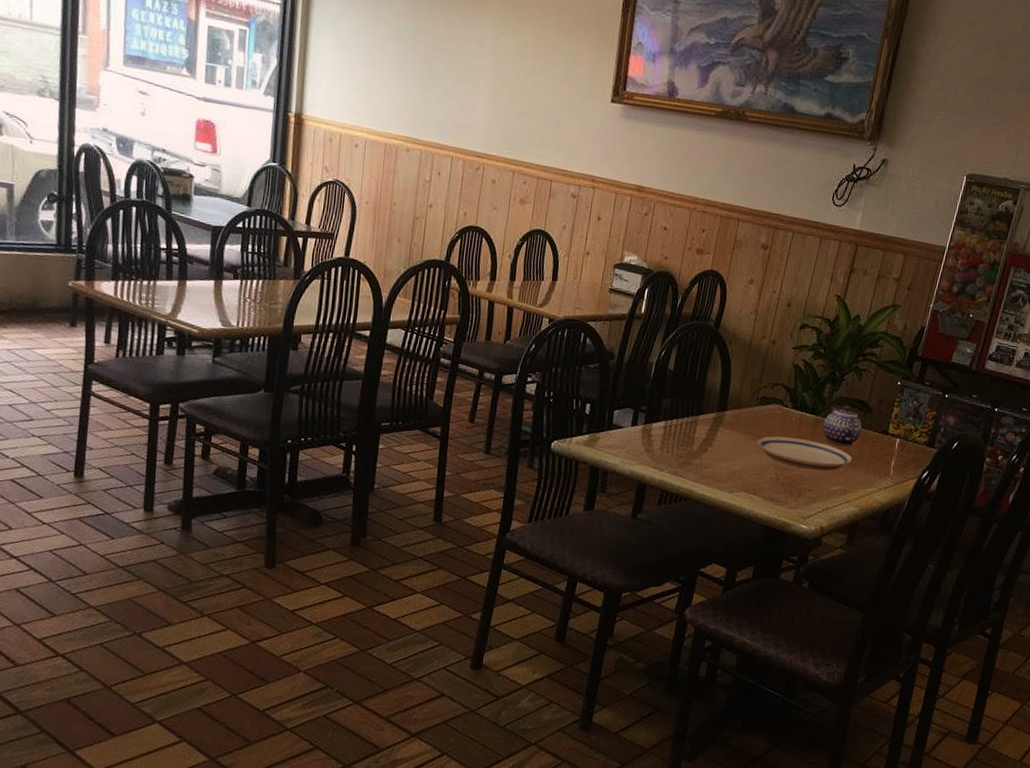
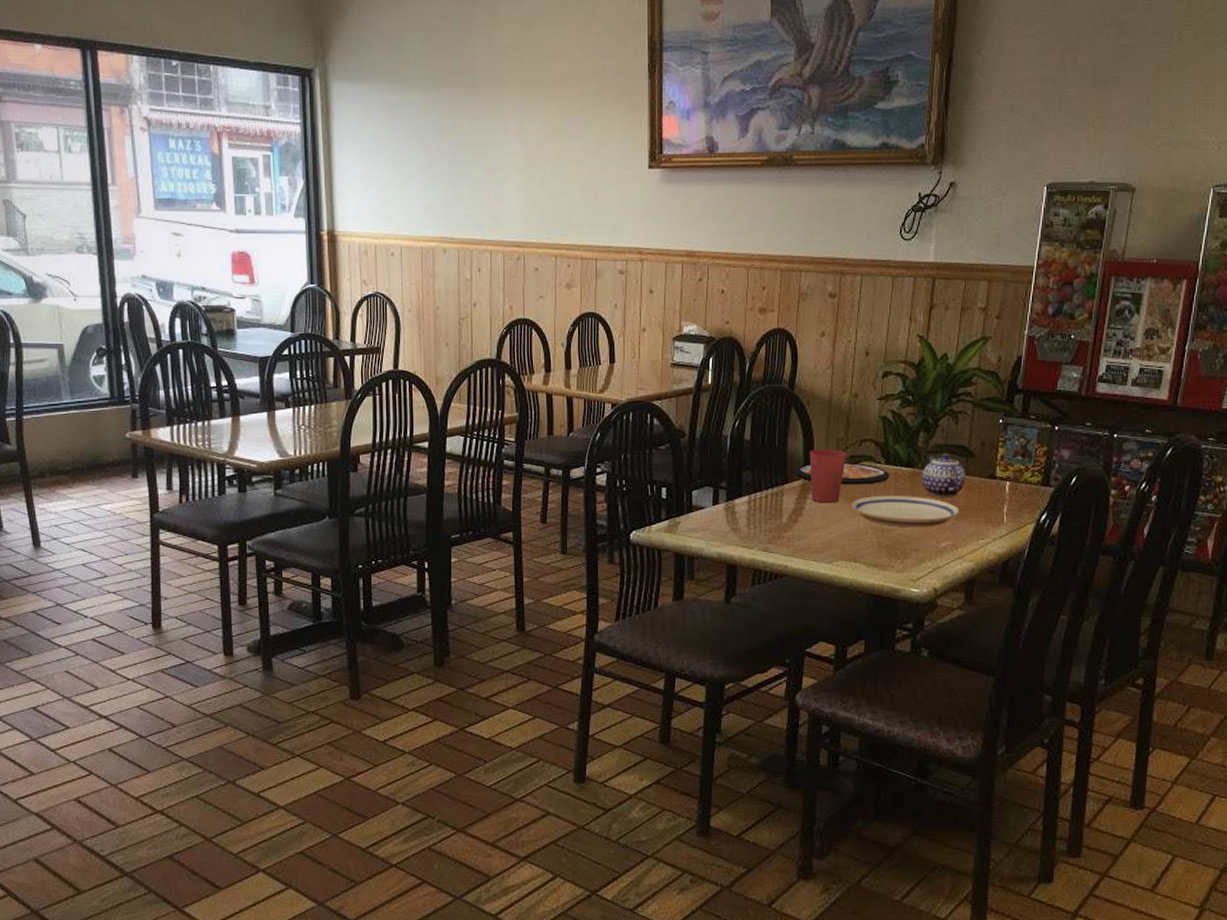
dish: none [709,398,795,425] -> present [794,462,890,485]
cup: none [722,387,759,438] -> present [809,449,846,503]

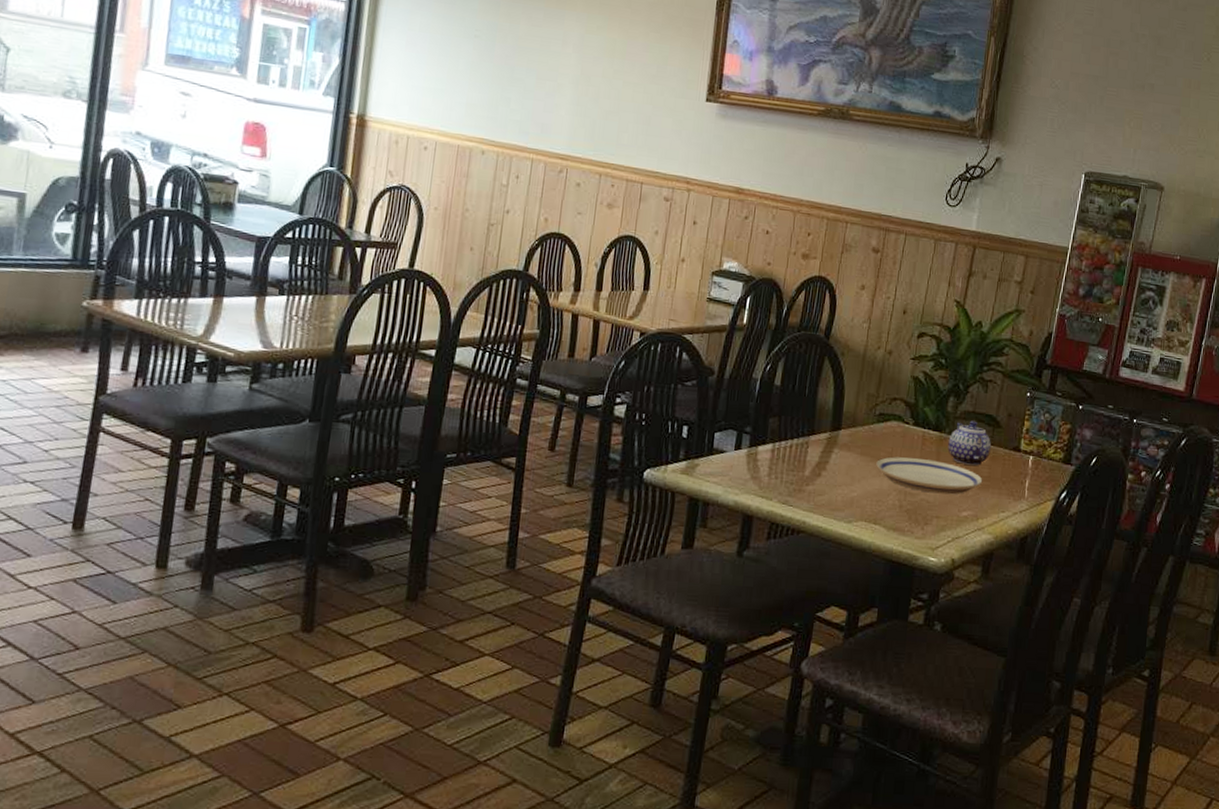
dish: present [794,462,890,485] -> none [821,416,917,445]
cup: present [809,449,846,503] -> none [837,403,876,460]

